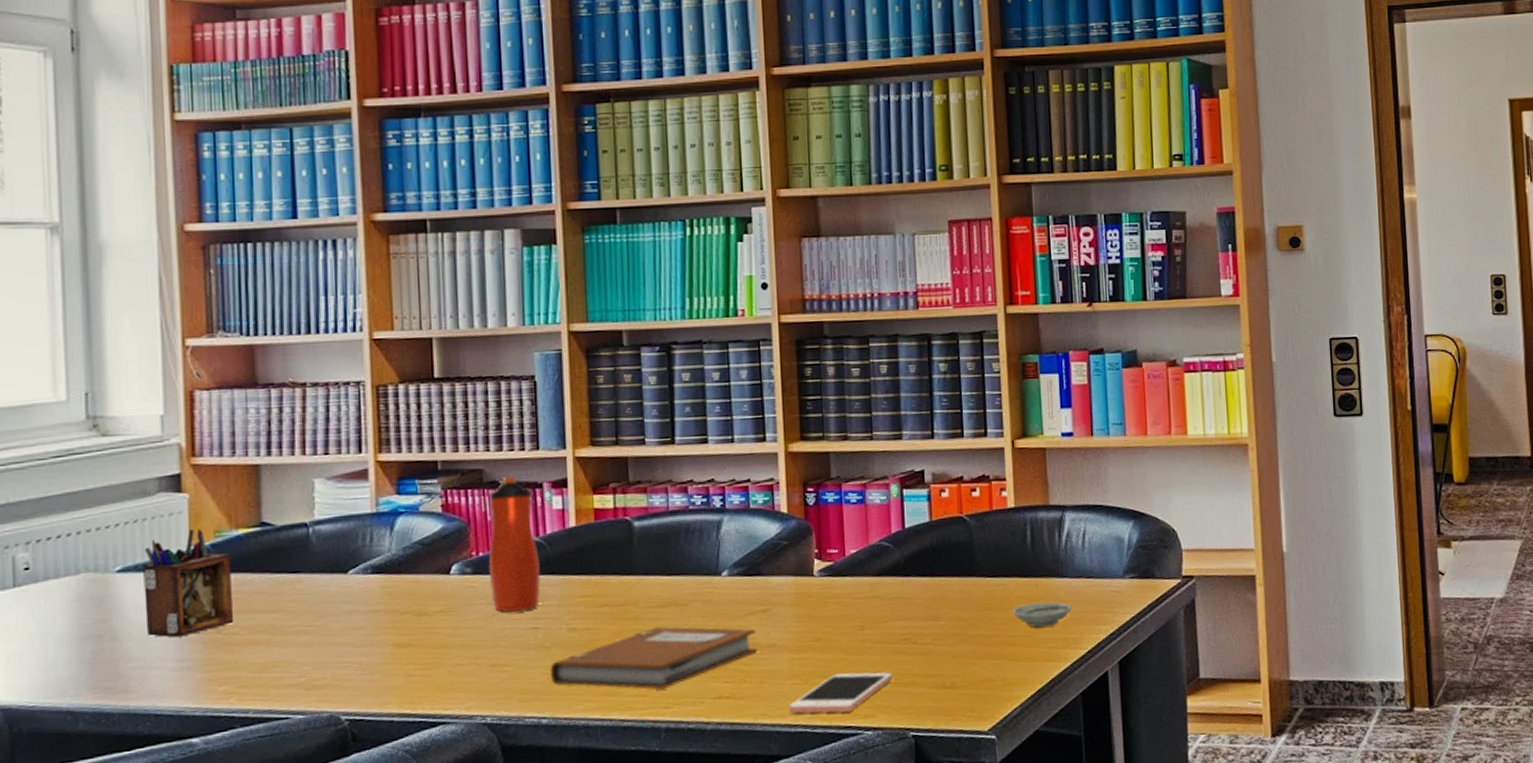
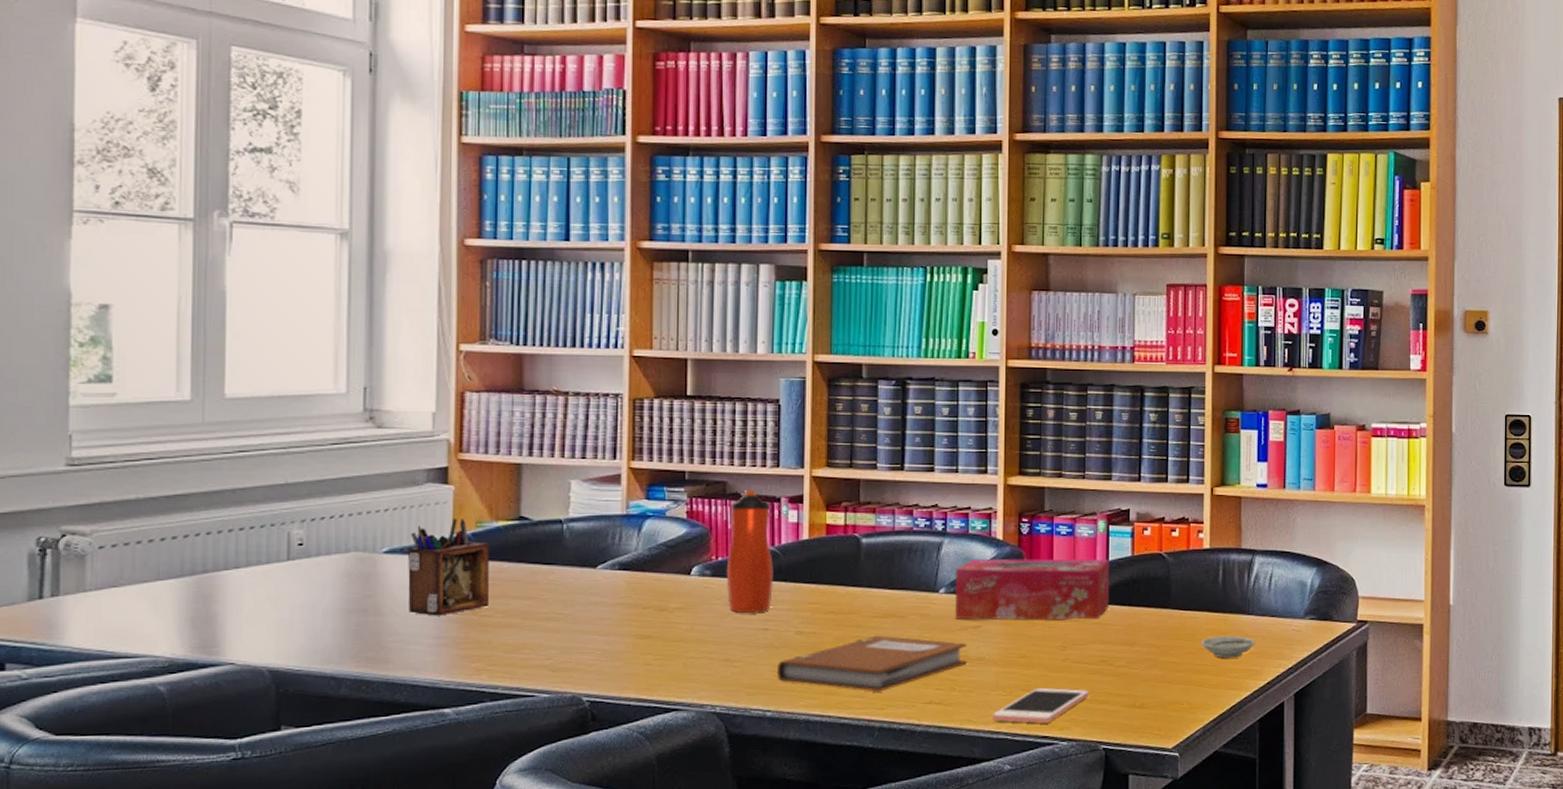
tissue box: none [738,526,909,604] -> present [954,558,1110,620]

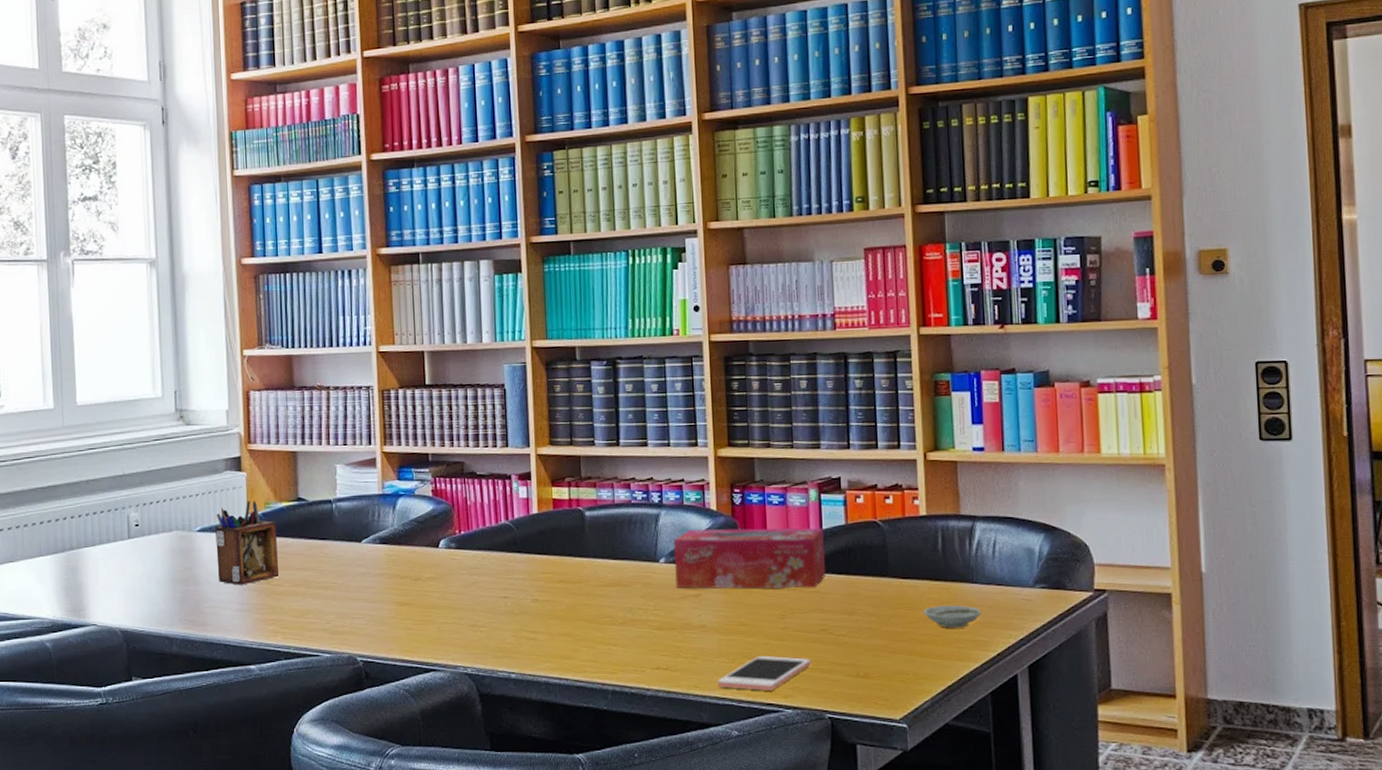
water bottle: present [726,489,773,613] -> none [468,468,510,582]
notebook: present [776,635,967,692] -> none [517,603,690,657]

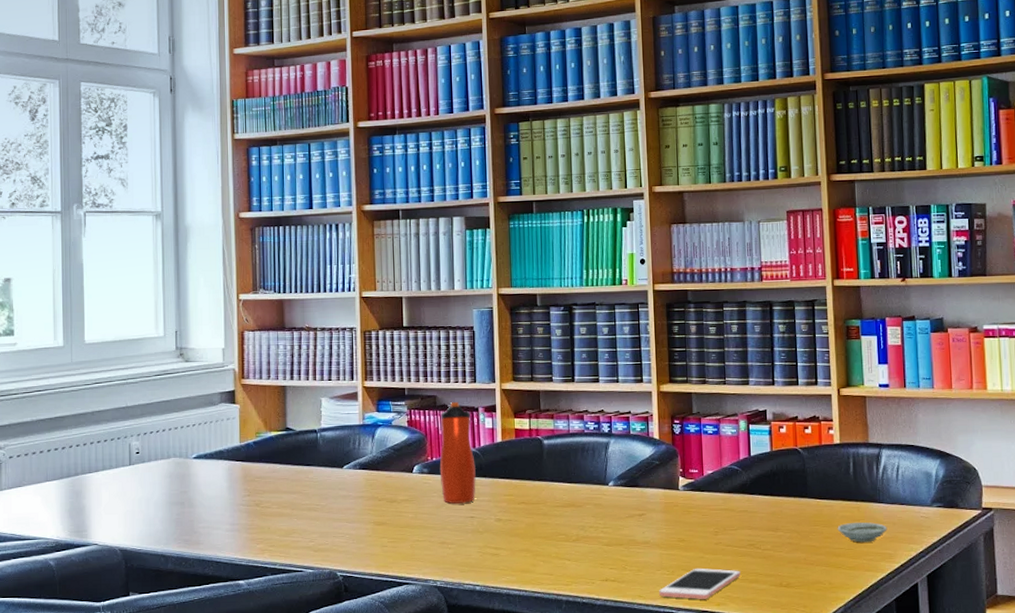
desk organizer: present [215,501,280,585] -> none [210,430,268,507]
water bottle: none [468,468,510,582] -> present [439,401,476,504]
tissue box: present [674,527,827,589] -> none [621,454,754,509]

